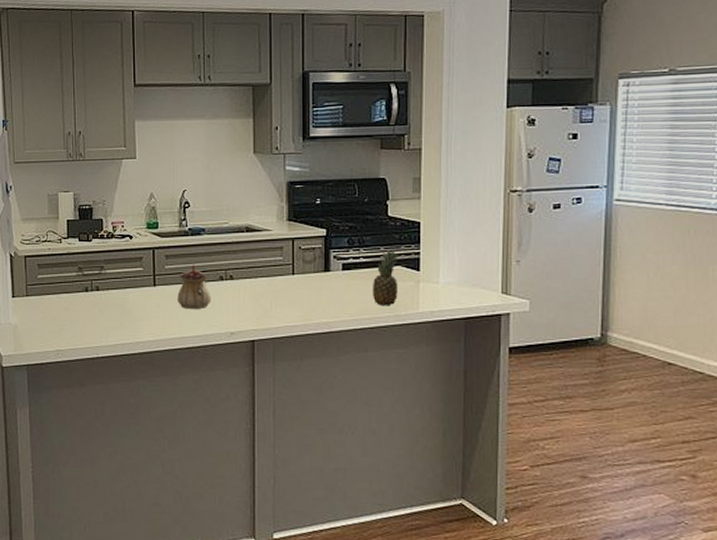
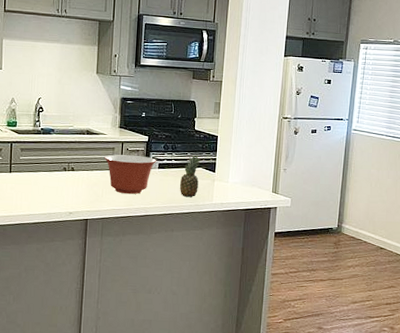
teapot: present [177,264,212,309] -> none [28,157,56,192]
mixing bowl: none [271,255,340,306] -> present [104,154,157,195]

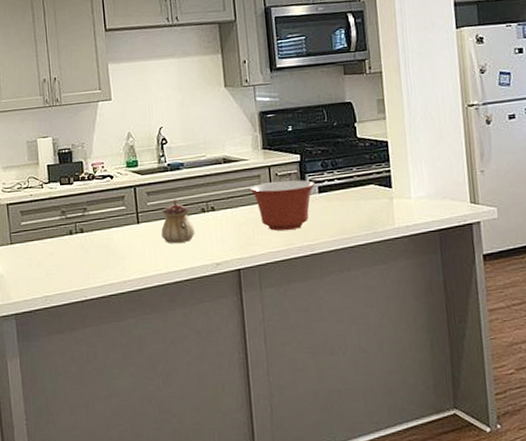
teapot: none [28,157,56,192] -> present [161,199,195,243]
fruit: present [179,155,202,197] -> none [348,169,374,224]

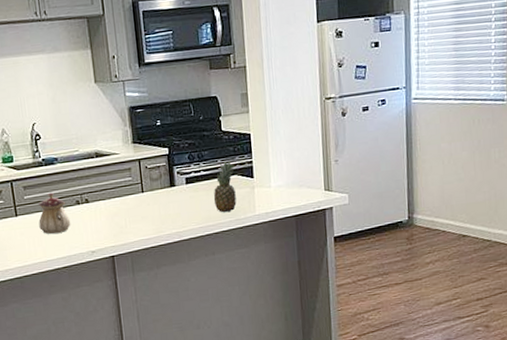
mixing bowl: present [249,180,316,231] -> none [121,172,183,220]
fruit: none [348,169,374,224] -> present [213,160,237,212]

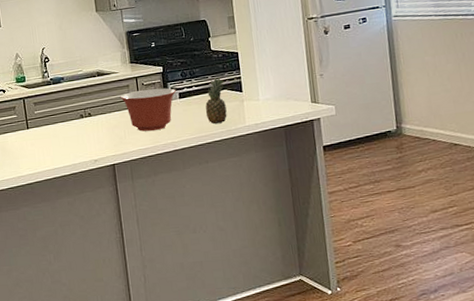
teapot: present [38,192,71,234] -> none [46,107,76,145]
mixing bowl: none [121,172,183,220] -> present [120,88,177,131]

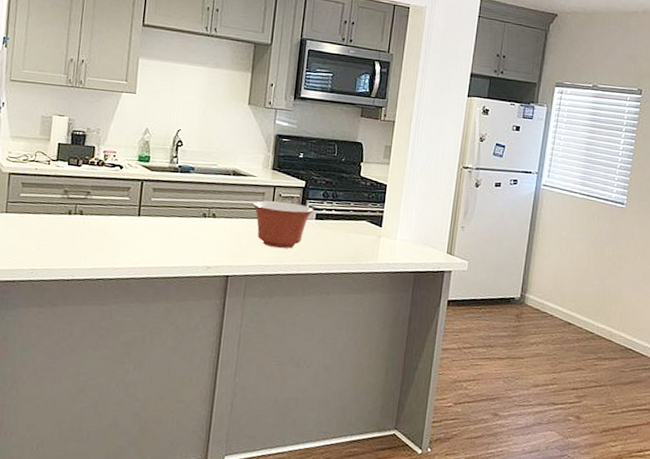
fruit: present [205,76,227,124] -> none [339,205,367,255]

